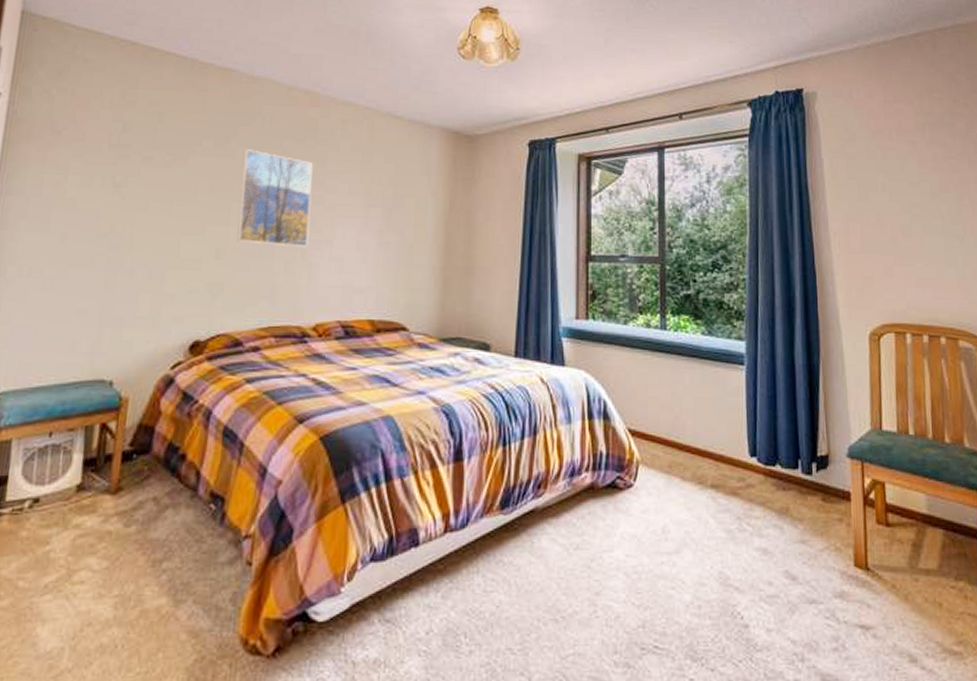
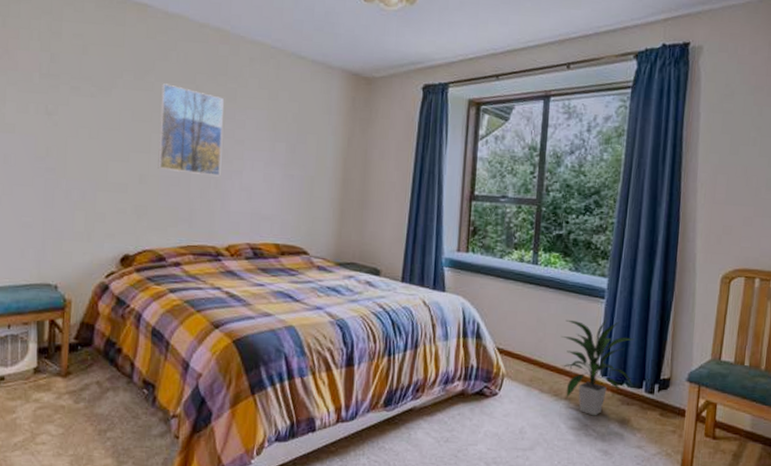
indoor plant: none [699,386,789,506] -> present [560,317,636,416]

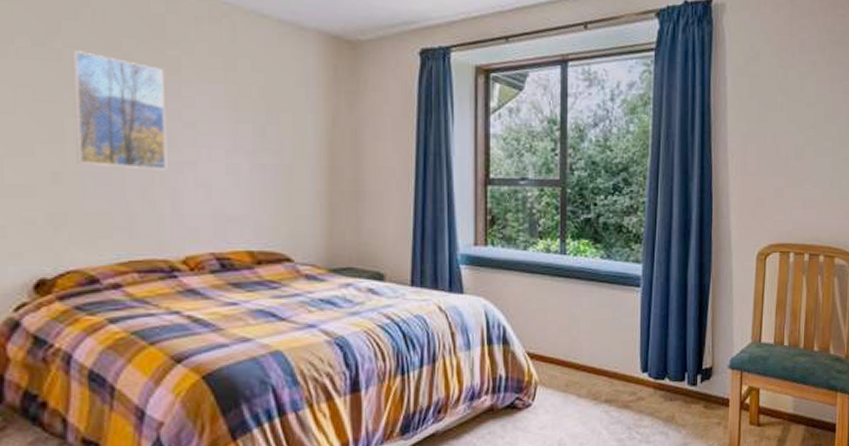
indoor plant: present [560,317,636,416] -> none [596,307,676,417]

